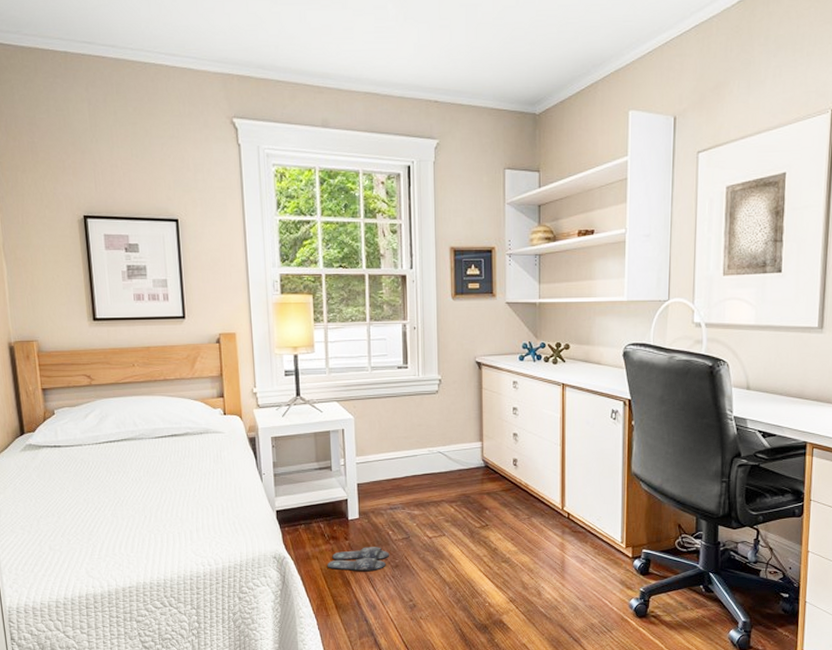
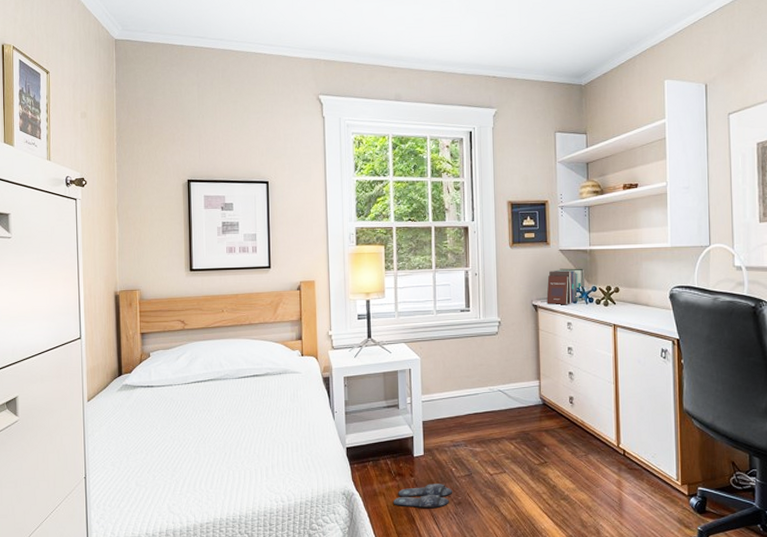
books: none [491,322,533,363] -> present [546,268,585,306]

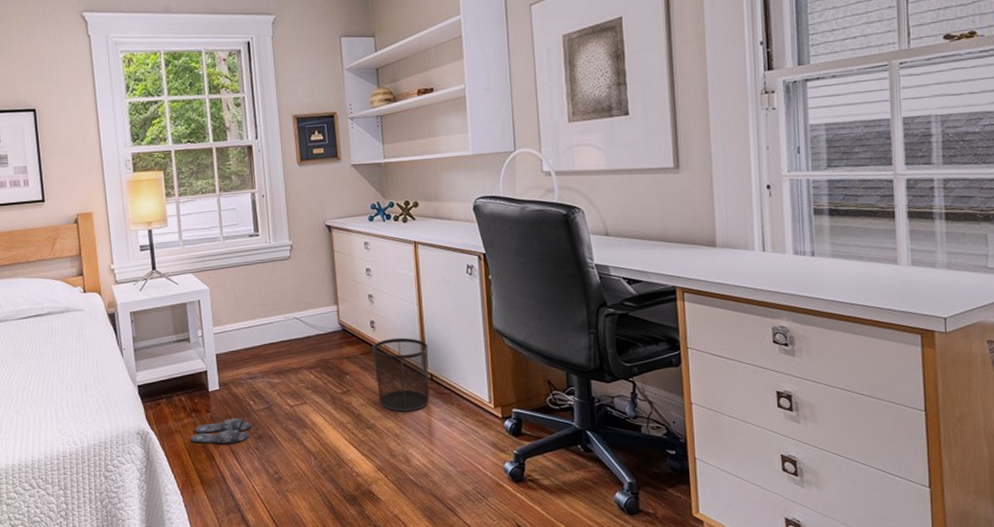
books: present [546,268,585,306] -> none [340,183,382,225]
waste bin: none [570,414,623,485] -> present [372,337,429,412]

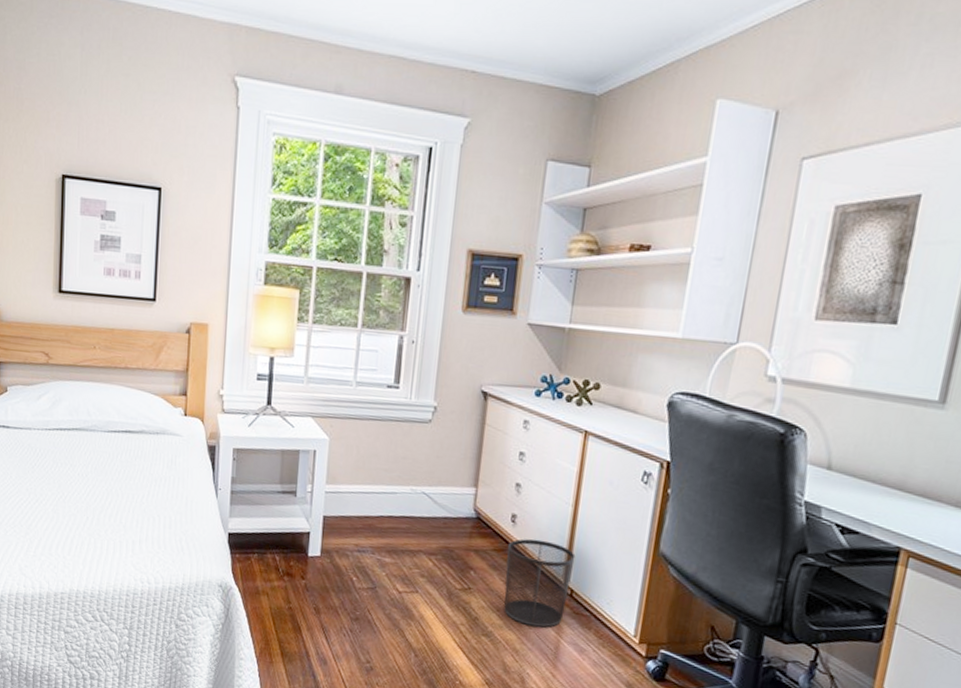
slippers: present [190,418,251,445] -> none [277,590,350,620]

